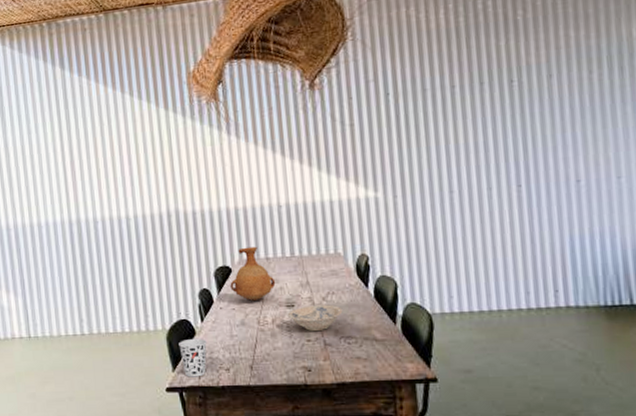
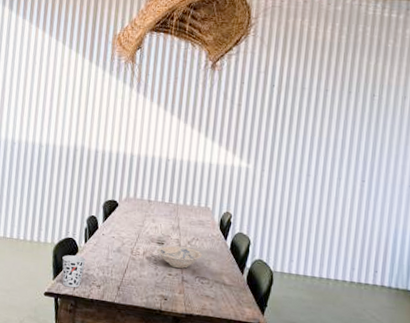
vase: present [230,246,276,302] -> none [114,188,153,234]

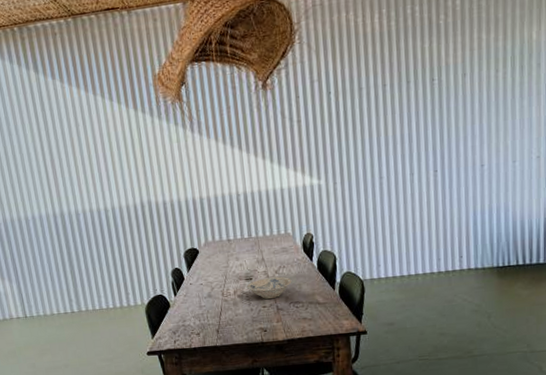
cup: present [62,255,86,288] -> none [156,310,180,342]

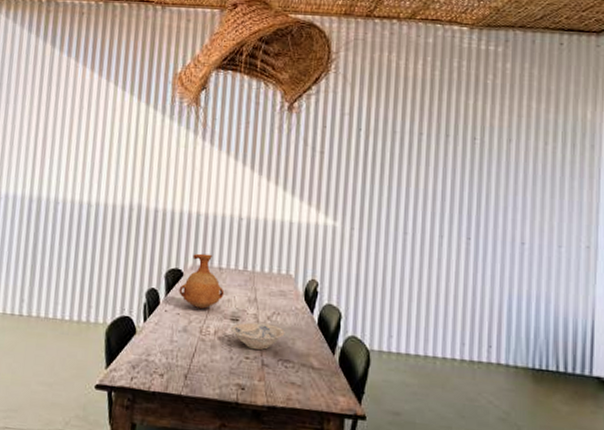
vase: none [198,230,236,277] -> present [179,253,225,310]

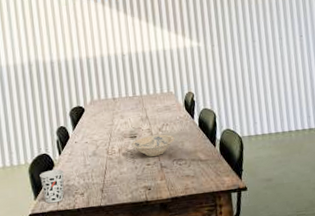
cup: none [116,337,146,378] -> present [40,169,64,204]
vase: present [179,253,225,310] -> none [83,89,121,135]

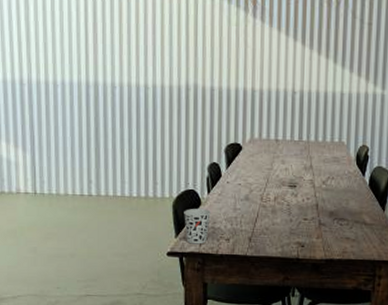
bowl: present [131,134,175,157] -> none [289,187,339,211]

